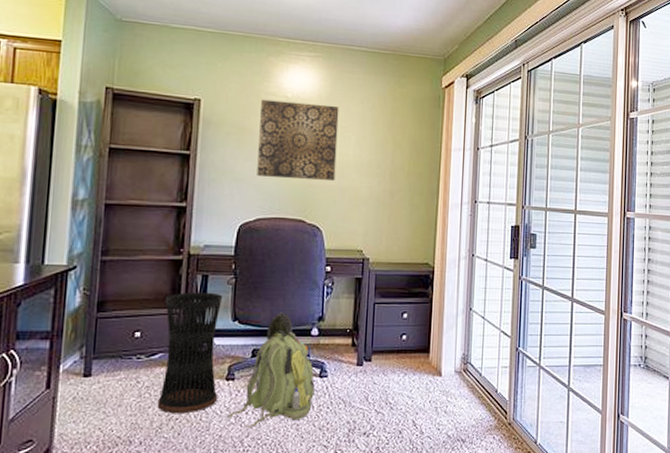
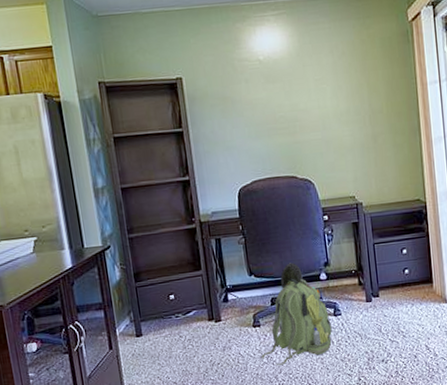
umbrella stand: present [157,292,223,414] -> none [188,253,249,360]
wall art: present [257,99,339,180] -> none [236,60,318,141]

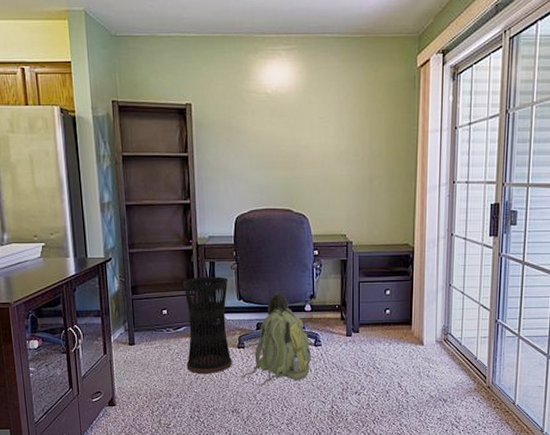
umbrella stand: none [188,253,249,360] -> present [182,276,232,374]

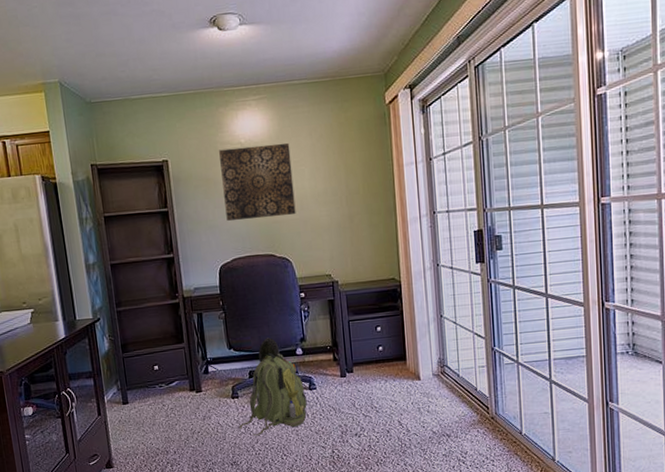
umbrella stand: present [182,276,232,374] -> none [171,327,227,428]
wall art: none [244,97,317,171] -> present [219,142,296,221]

